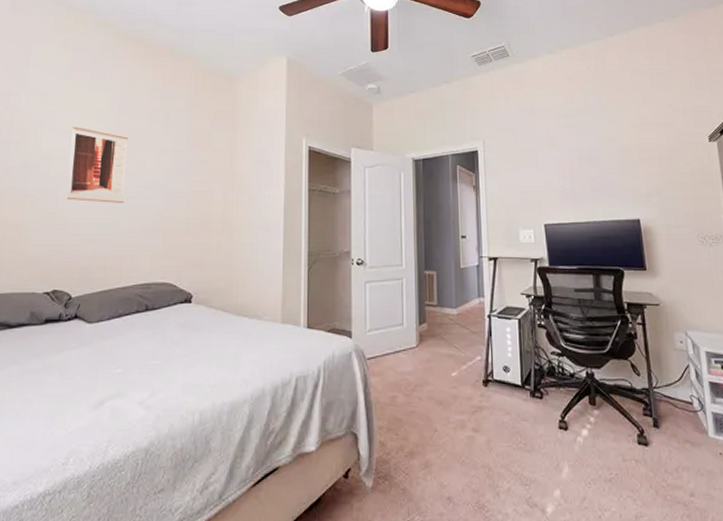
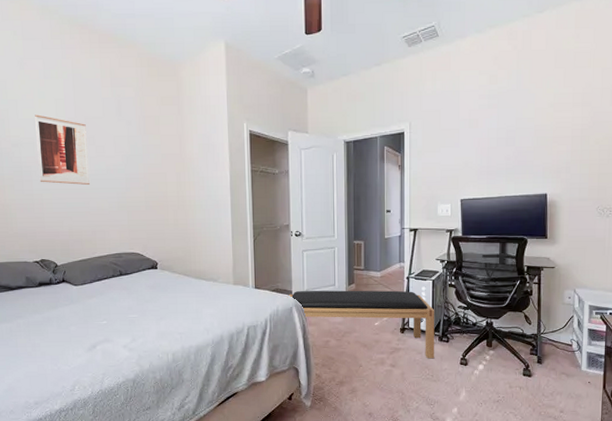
bench: none [345,331,527,421] -> present [287,290,435,359]

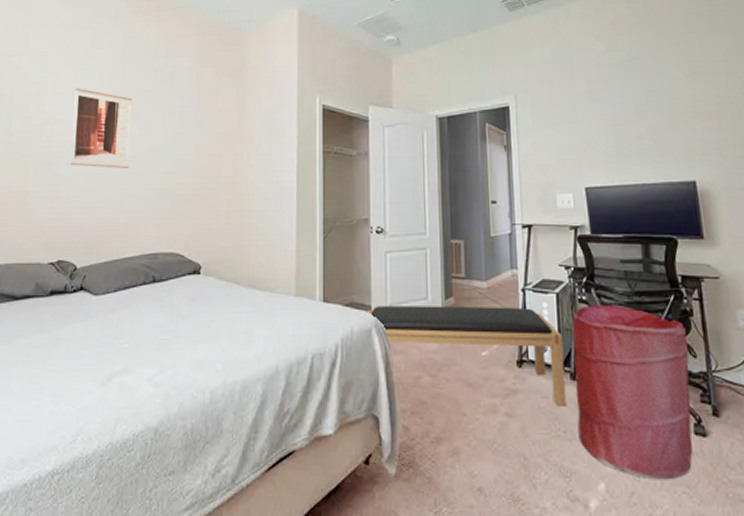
laundry hamper: none [441,288,526,405] -> present [572,304,693,480]

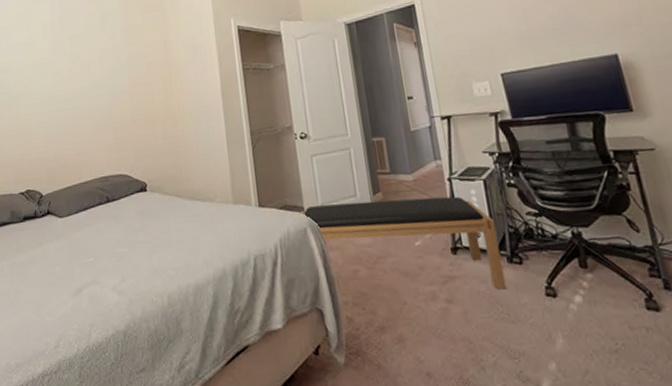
wall art: present [70,88,132,168] -> none [24,38,76,107]
laundry hamper: present [572,304,693,480] -> none [502,186,648,357]

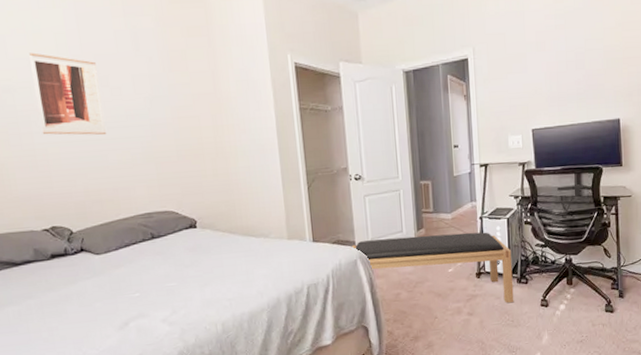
wall art: none [24,38,76,107] -> present [29,52,107,135]

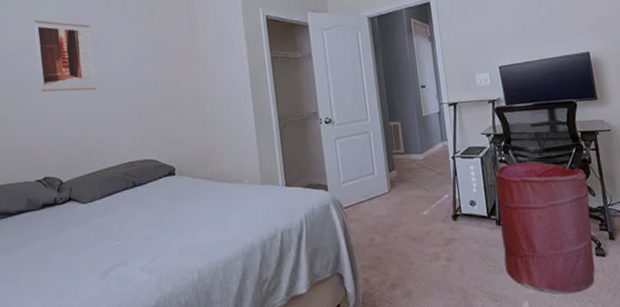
bench: present [350,232,514,304] -> none [322,172,495,248]
laundry hamper: none [519,224,605,346] -> present [495,161,595,294]

